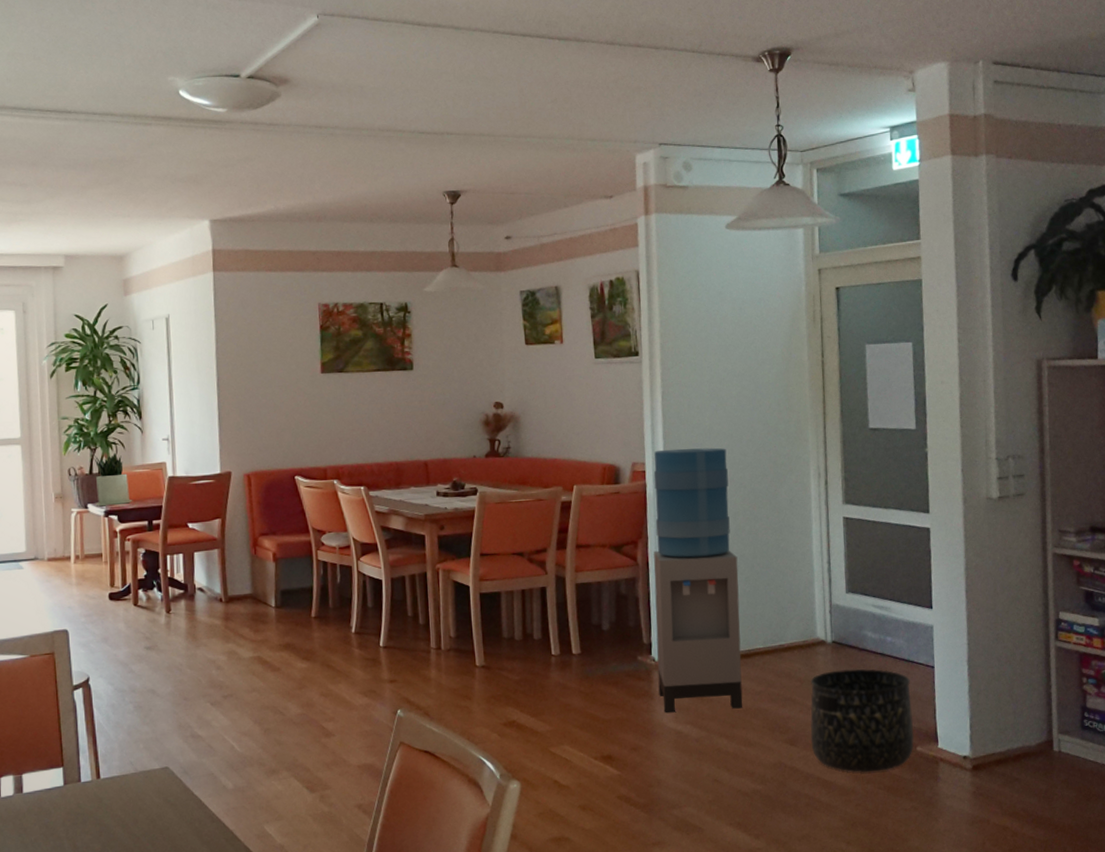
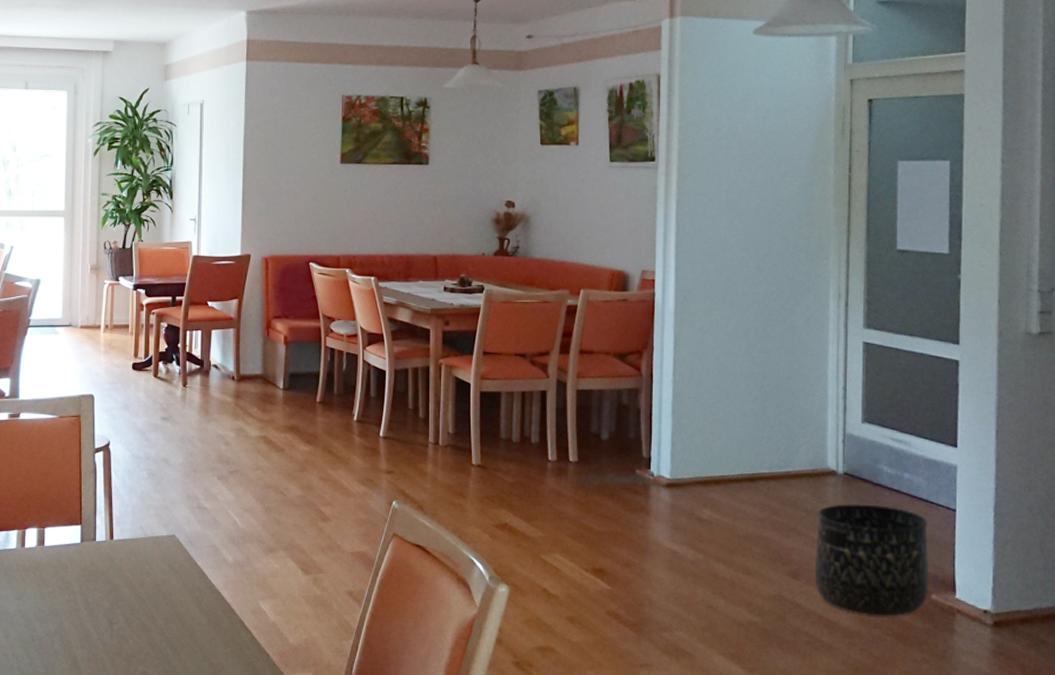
planter: present [94,453,133,507] -> none [126,230,160,280]
water cooler: present [653,447,743,712] -> none [656,259,747,534]

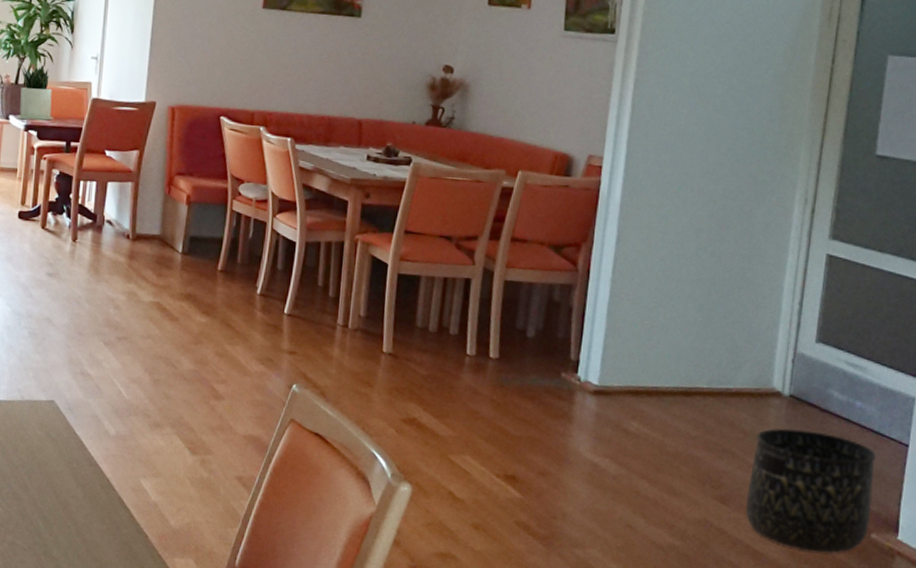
planter: none [126,230,160,280] -> present [17,65,54,121]

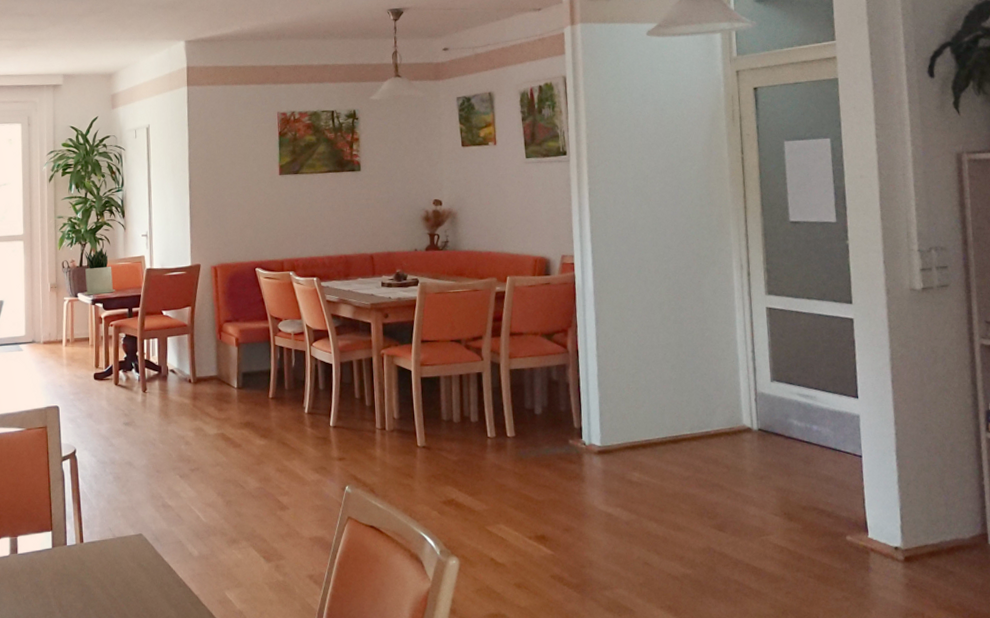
basket: present [745,428,878,554] -> none [737,456,844,561]

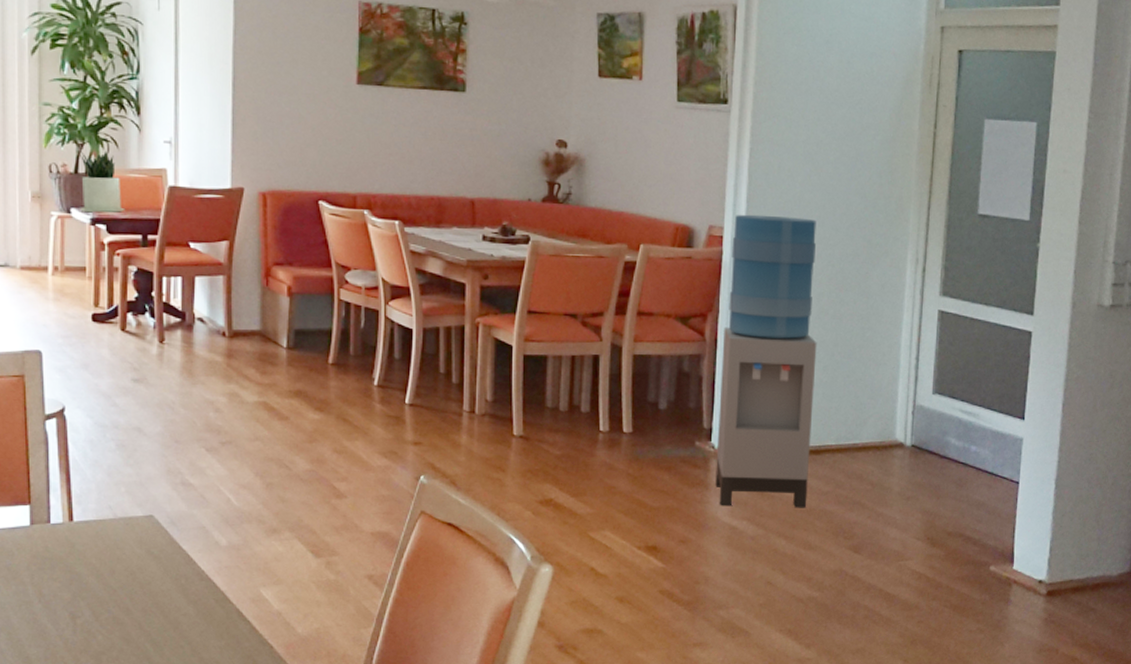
water cooler: none [582,241,672,495] -> present [715,214,817,508]

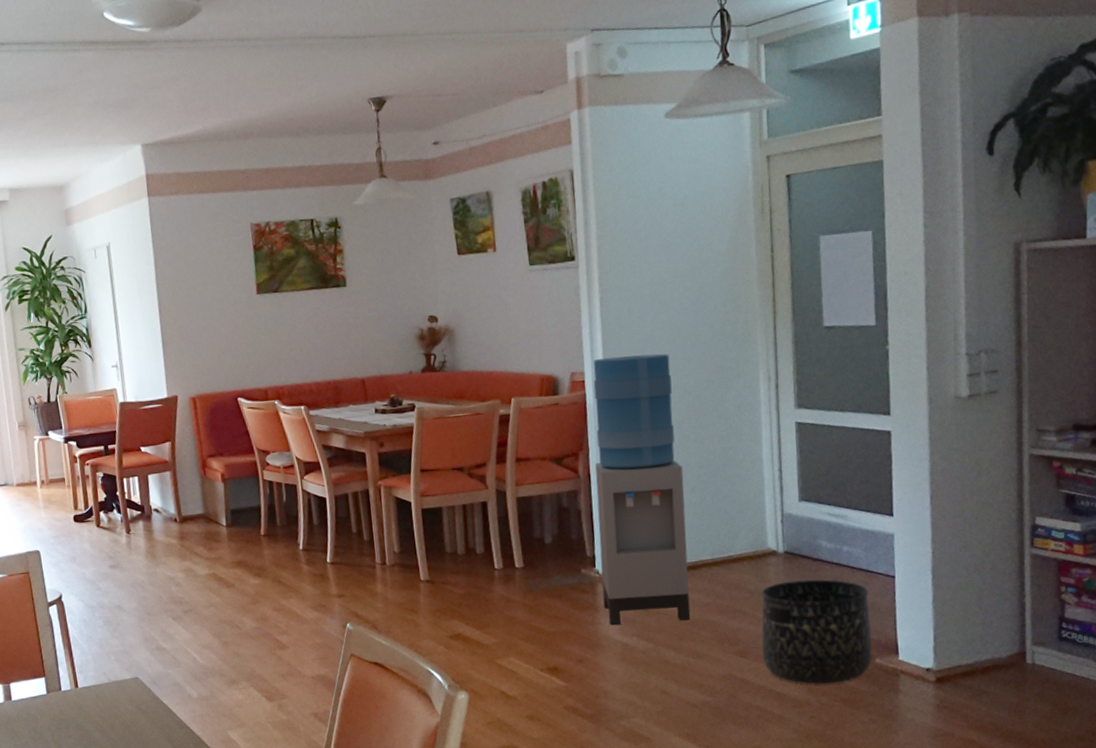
planter: present [80,152,126,214] -> none [50,381,89,434]
basket: none [876,477,992,589] -> present [761,579,873,685]

